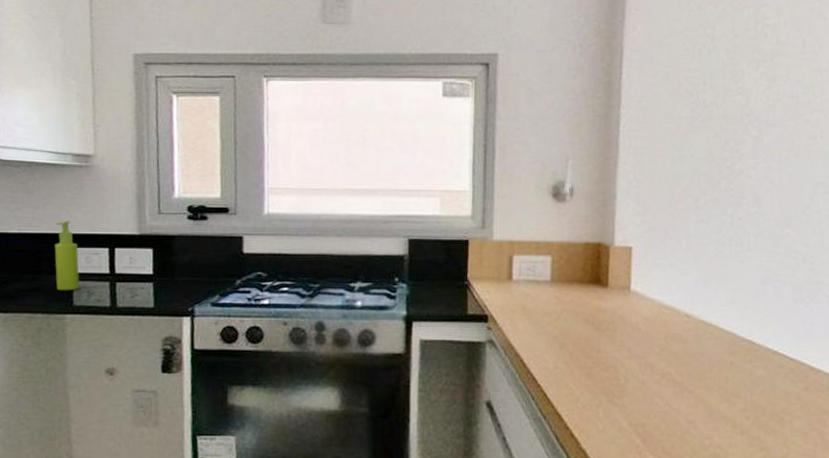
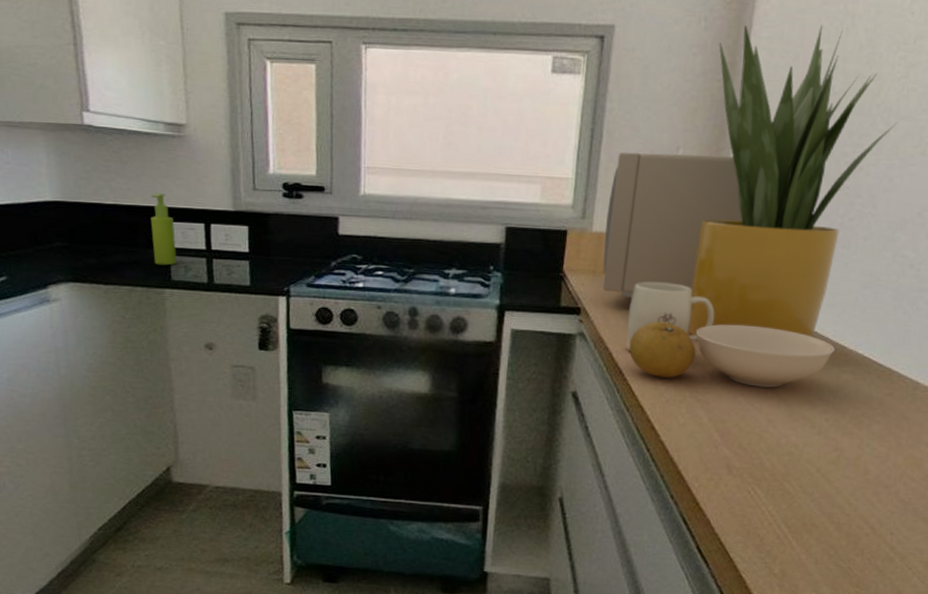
microwave: none [506,164,637,303] -> present [602,151,743,298]
mug: none [535,286,621,357] -> present [625,281,714,351]
fruit: none [539,325,607,382] -> present [629,321,696,378]
planter: none [595,48,769,339] -> present [688,25,898,337]
bowl: none [604,325,745,387] -> present [695,324,836,388]

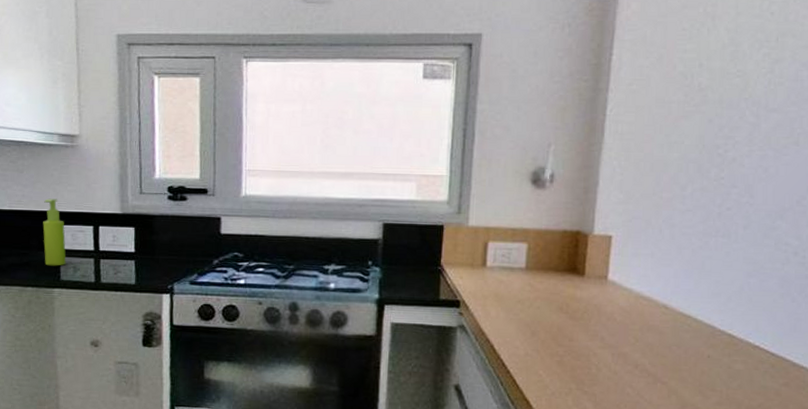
microwave: present [602,151,743,298] -> none [481,149,618,290]
mug: present [625,281,714,351] -> none [507,274,596,343]
fruit: present [629,321,696,378] -> none [510,312,580,370]
planter: present [688,25,898,337] -> none [570,27,768,327]
bowl: present [695,324,836,388] -> none [578,314,724,379]

